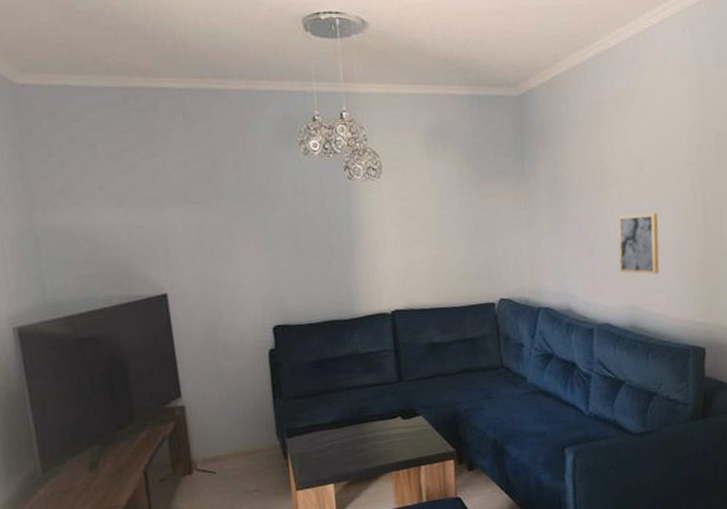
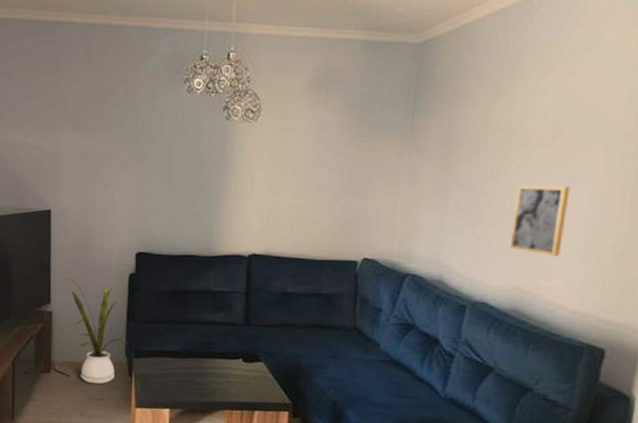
house plant: none [191,365,278,476] -> present [62,277,128,384]

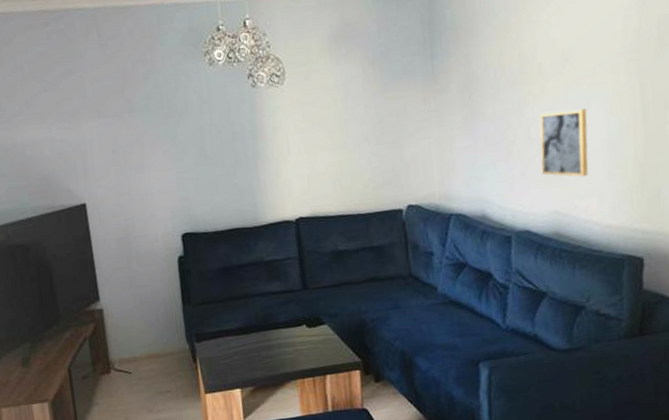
house plant: present [62,277,128,384] -> none [108,271,188,377]

